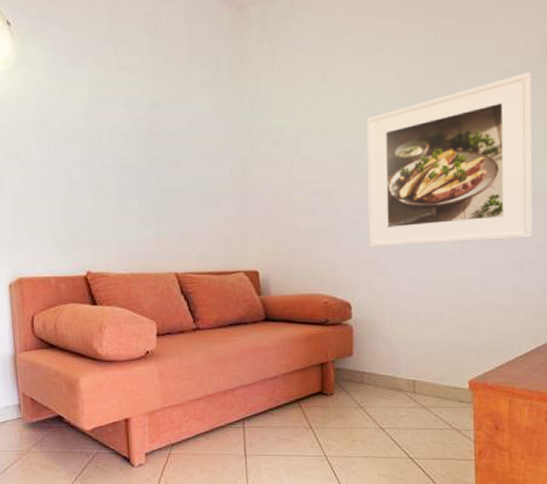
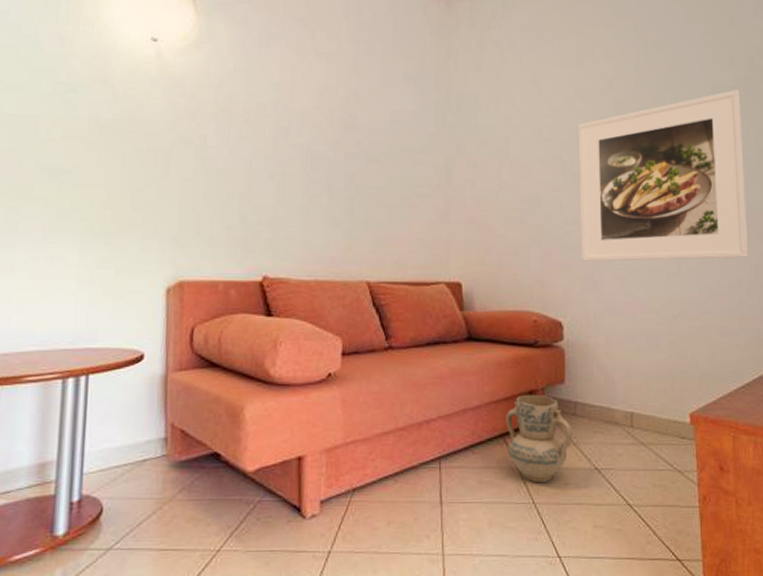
ceramic jug: none [300,366,360,440] -> present [506,394,573,483]

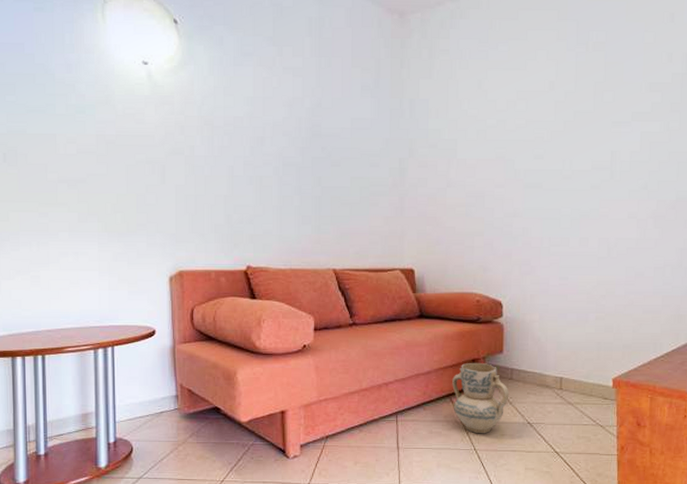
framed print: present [578,90,749,262] -> none [519,86,676,249]

